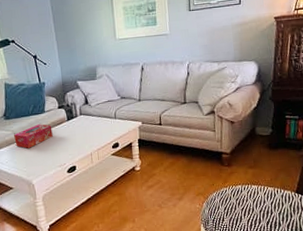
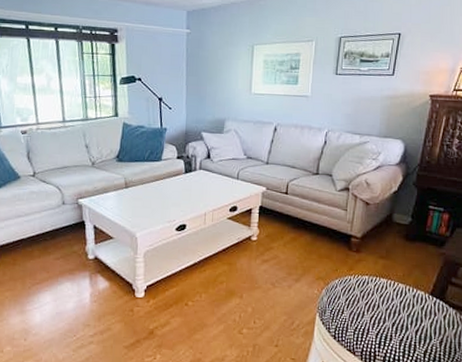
tissue box: present [14,124,53,149] -> none [124,172,167,197]

